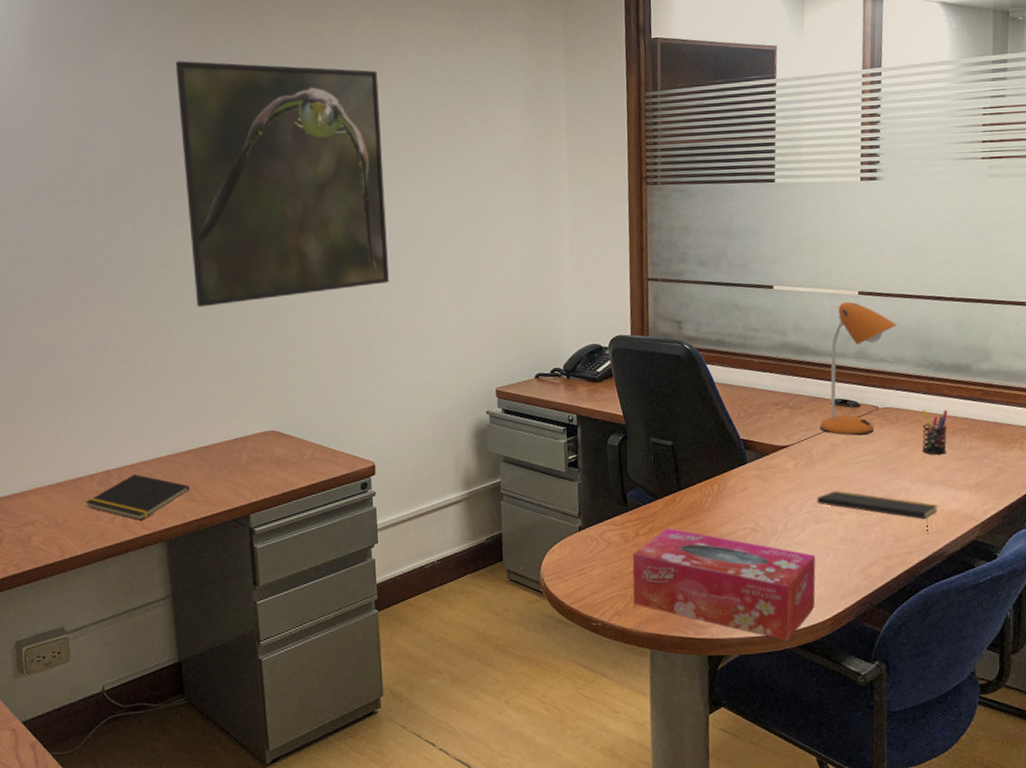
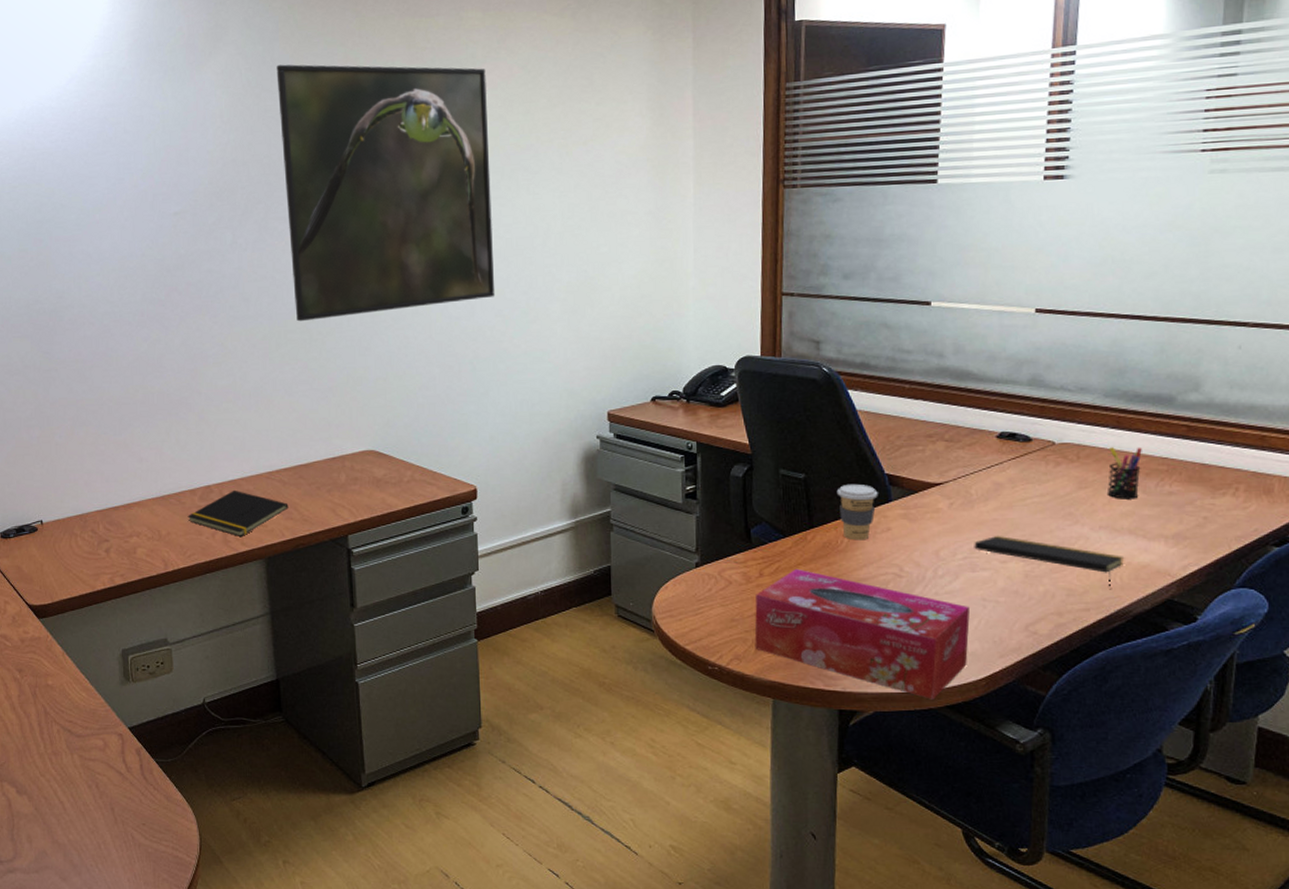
coffee cup: none [700,448,735,500] -> present [836,483,878,541]
desk lamp: present [819,301,898,436] -> none [981,320,1083,475]

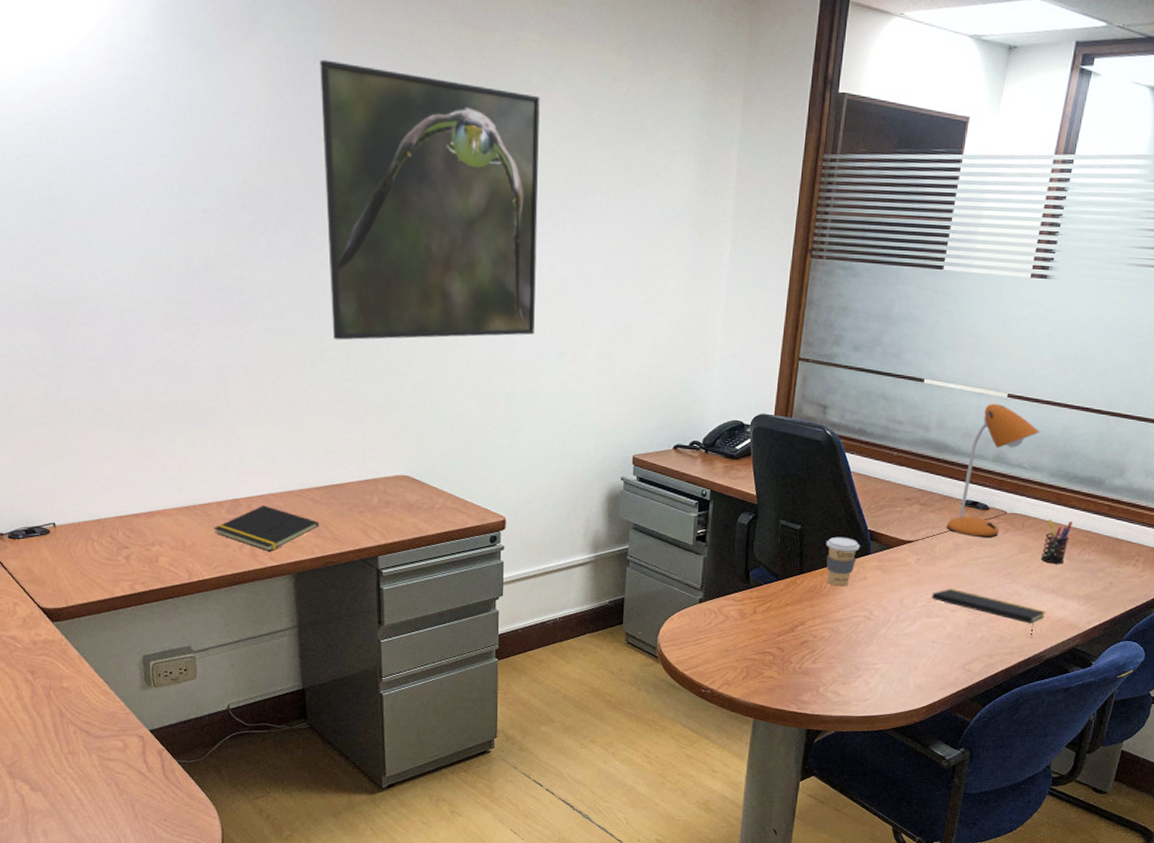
tissue box: present [754,568,970,700] -> none [743,608,921,723]
desk lamp: none [981,320,1083,475] -> present [946,403,1040,538]

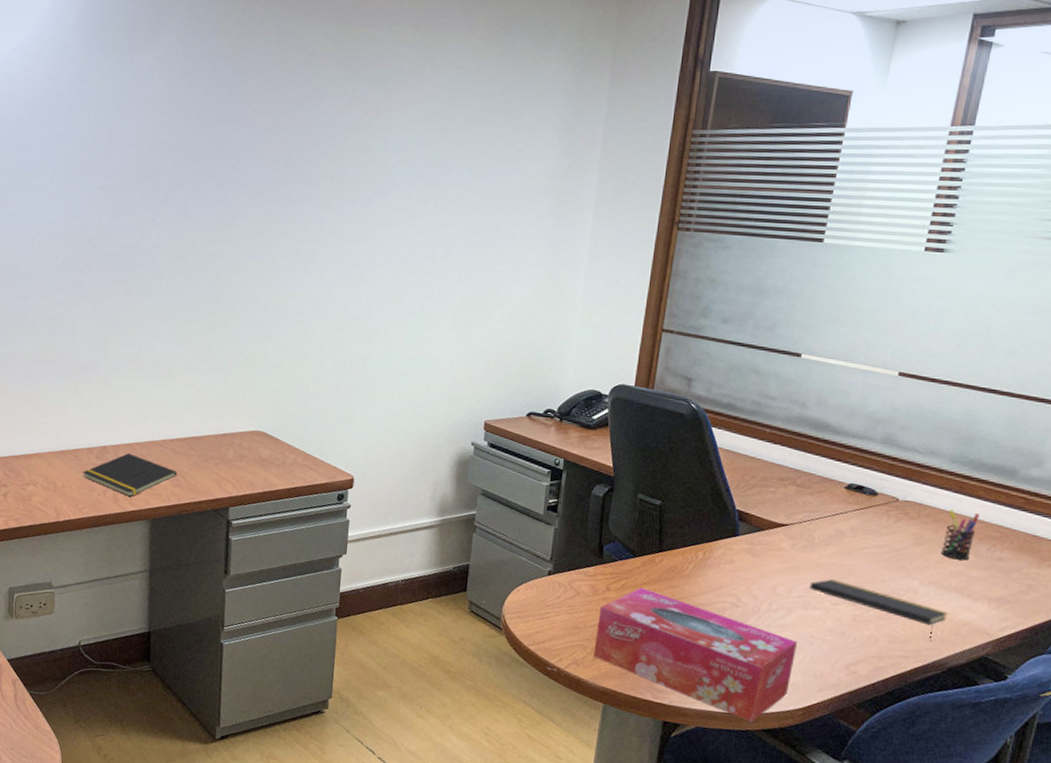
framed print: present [320,59,540,340] -> none [204,56,410,304]
tissue box: none [743,608,921,723] -> present [593,587,797,723]
coffee cup: present [825,536,860,587] -> none [688,515,727,569]
desk lamp: present [946,403,1040,538] -> none [827,381,938,527]

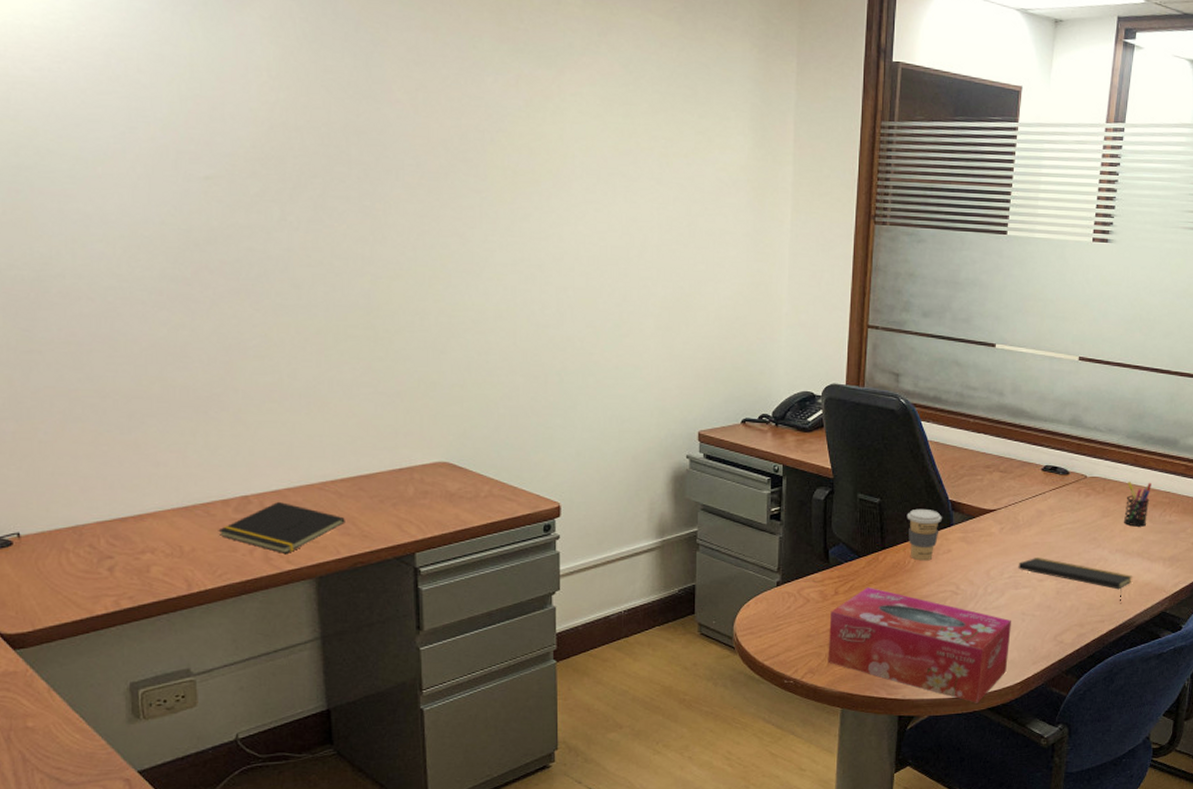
coffee cup: none [688,515,727,569] -> present [906,508,942,561]

